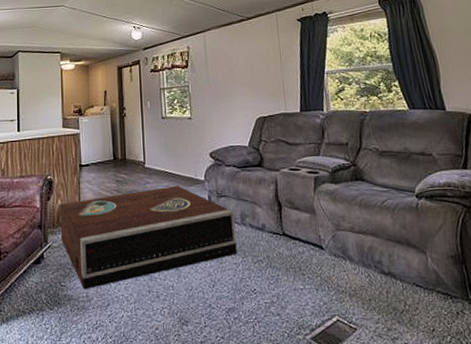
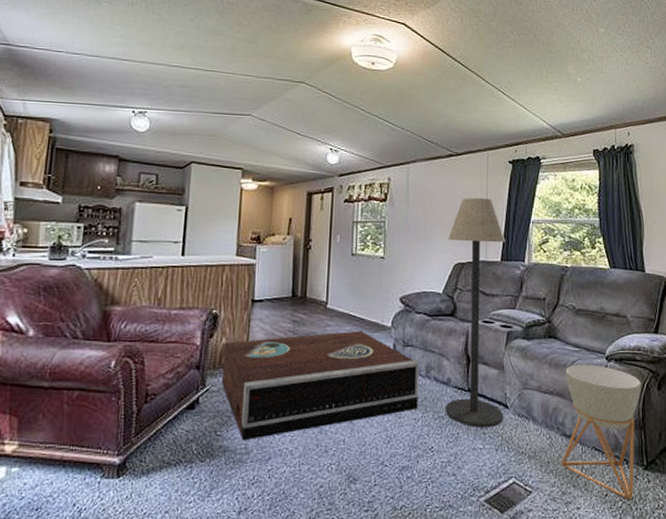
floor lamp: none [248,56,320,269] -> present [445,198,505,427]
planter: none [376,203,462,334] -> present [561,364,641,499]

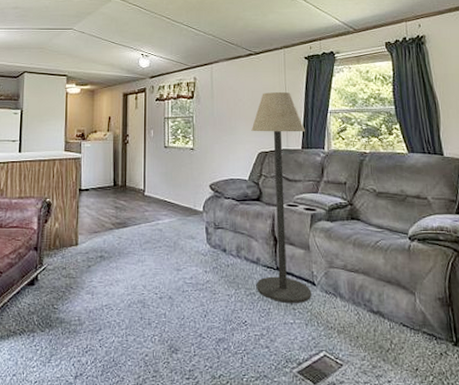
stereo: present [222,330,419,441] -> none [56,215,231,314]
planter: present [561,364,641,499] -> none [369,244,447,374]

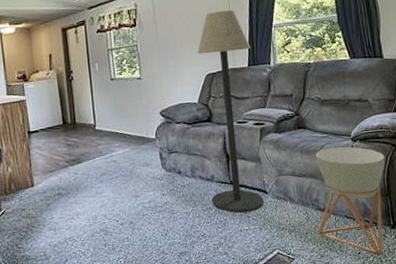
planter: none [369,244,447,374] -> present [315,146,385,255]

